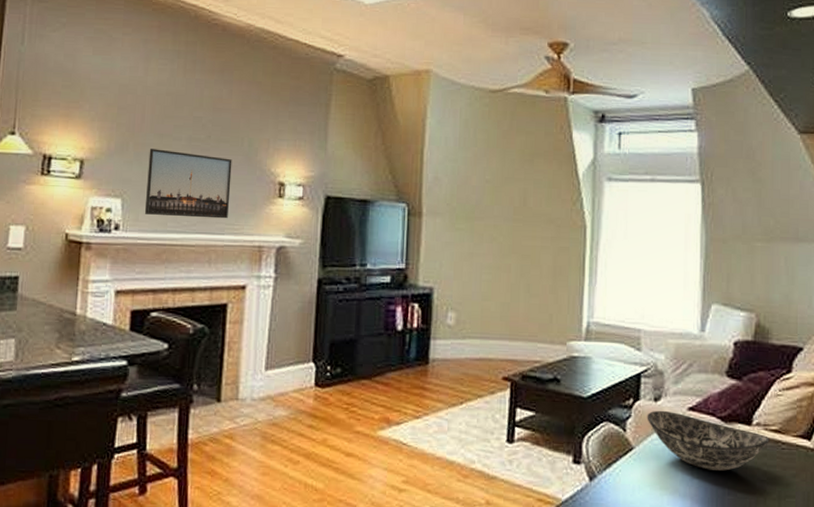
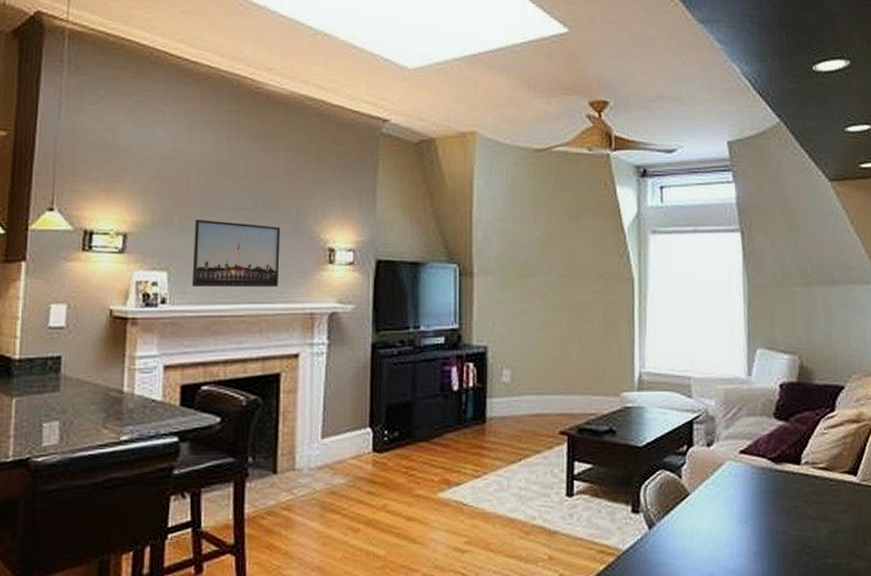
bowl: present [647,410,770,471] -> none [701,455,818,511]

